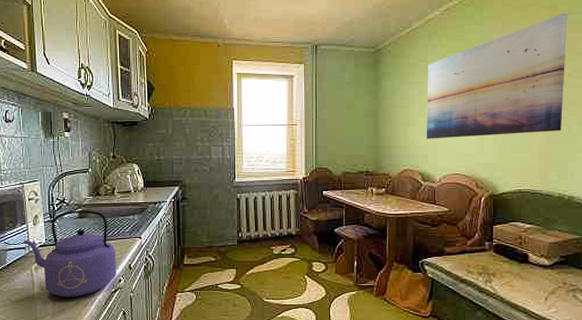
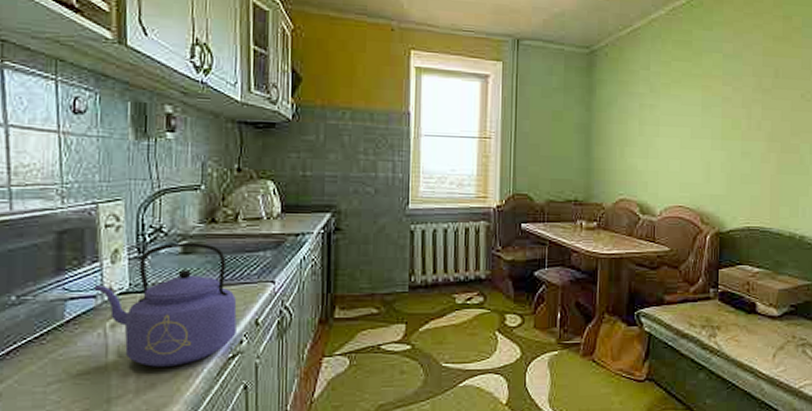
wall art: present [426,12,568,139] -> none [646,24,802,164]

